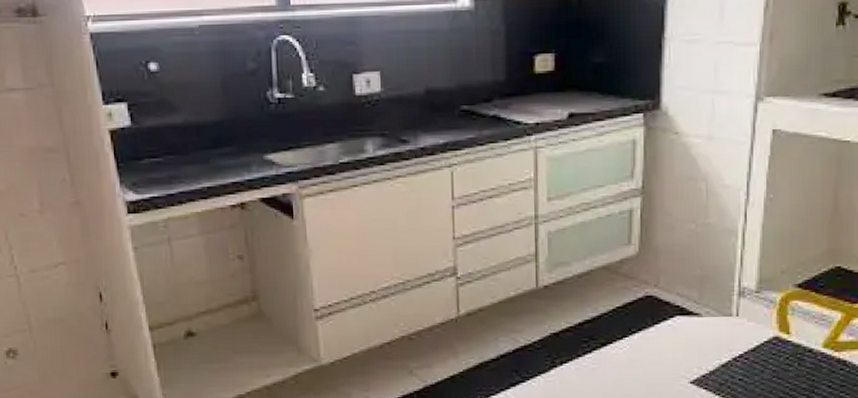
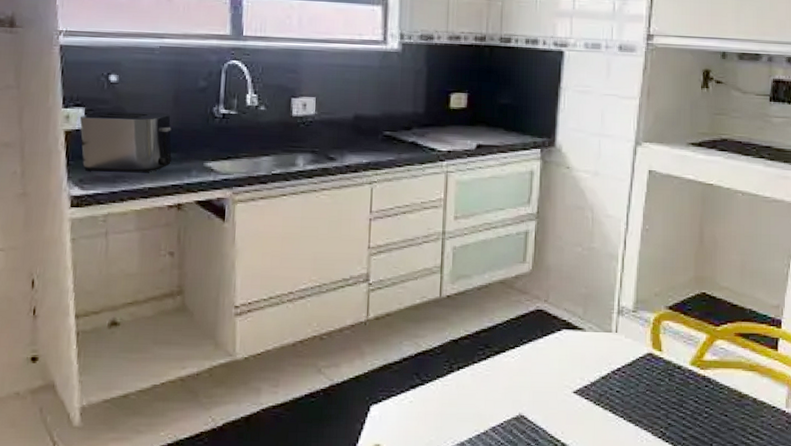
toaster: none [123,102,228,173] -> present [79,111,172,173]

